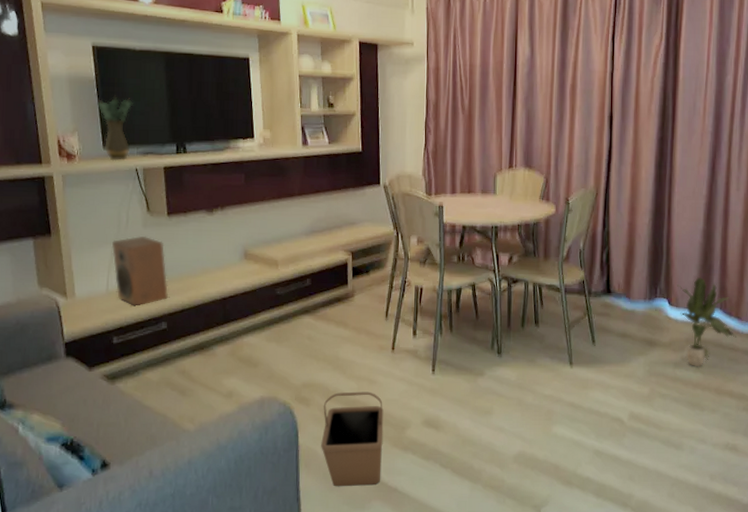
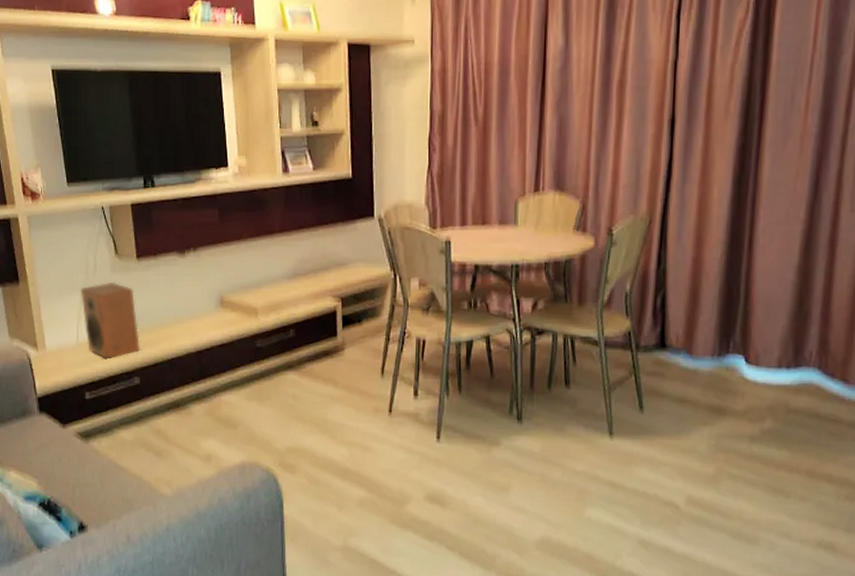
vase: present [96,95,133,161] -> none [58,124,96,199]
basket: present [321,391,384,487] -> none [308,459,380,565]
potted plant: present [676,277,736,366] -> none [757,328,840,442]

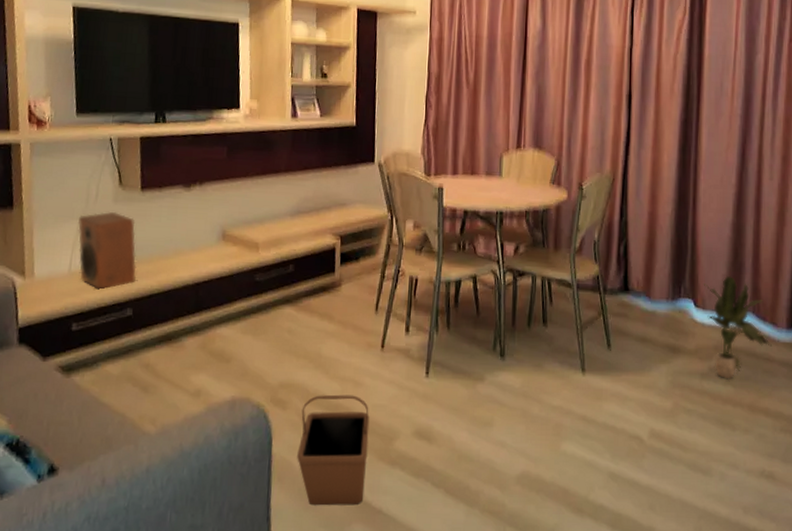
basket: none [308,459,380,565] -> present [297,394,370,506]
potted plant: none [757,328,840,442] -> present [703,276,772,378]

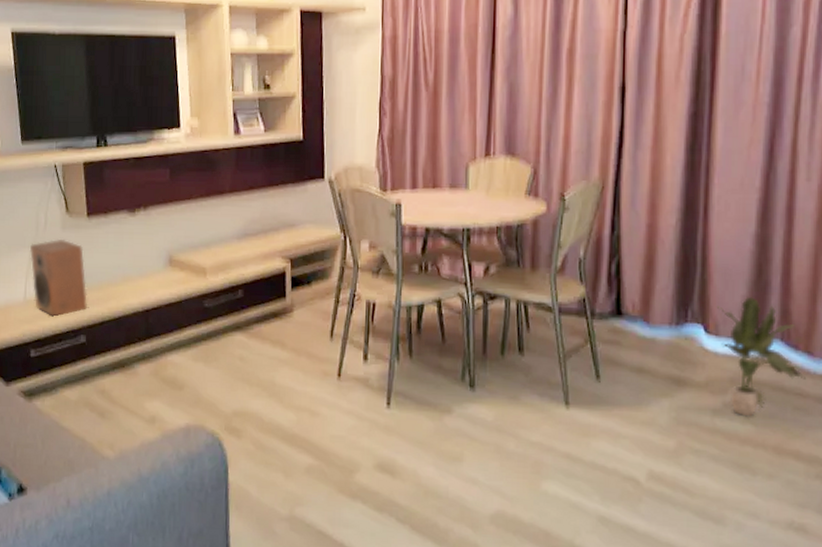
basket: present [297,394,370,506] -> none [254,424,328,537]

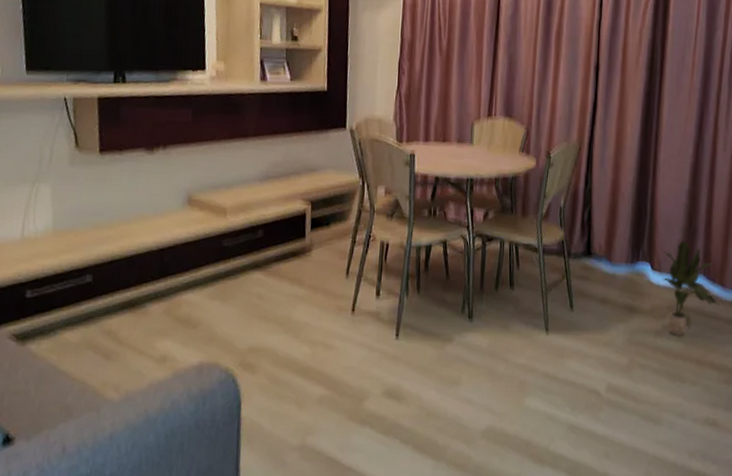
speaker: present [29,238,88,317] -> none [30,174,97,256]

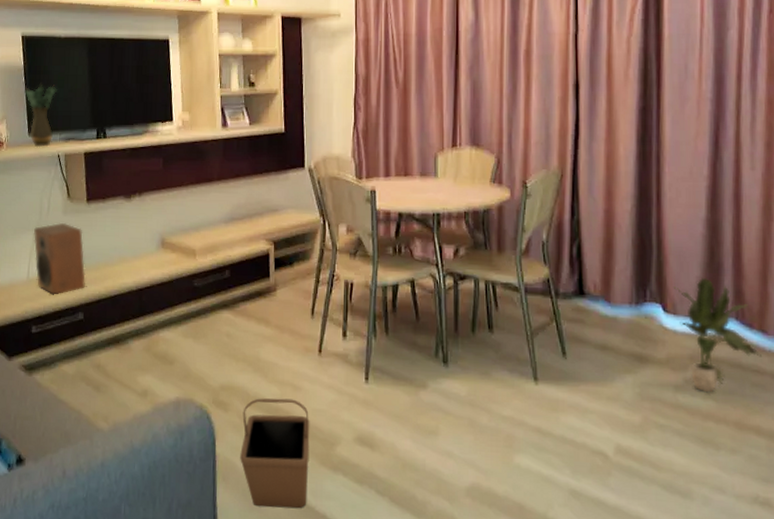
vase: none [21,13,65,88] -> present [24,82,57,148]
speaker: none [30,174,97,256] -> present [33,222,86,295]
basket: none [266,357,340,466] -> present [240,398,310,508]

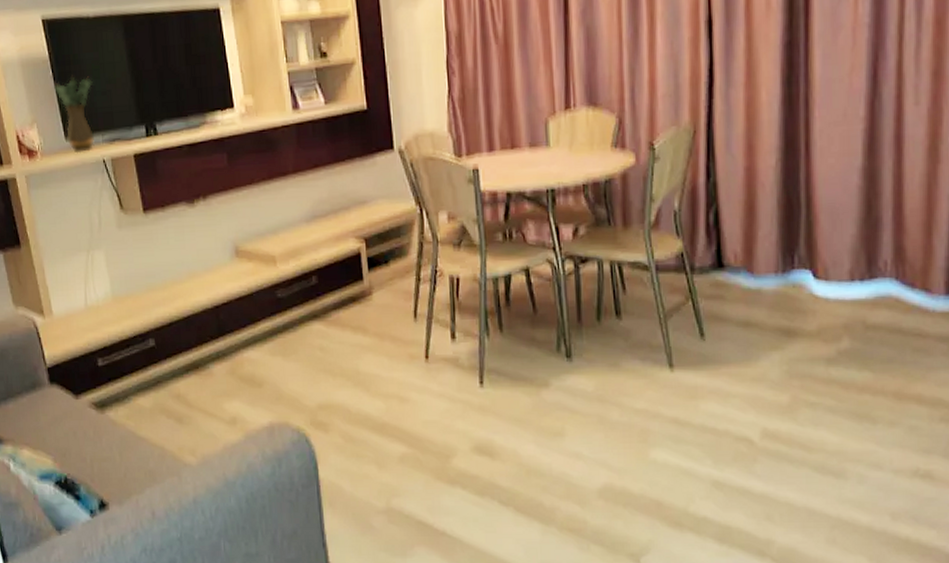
speaker: present [33,222,86,295] -> none [85,238,154,322]
basket: present [240,398,310,508] -> none [345,412,424,530]
potted plant: present [673,278,761,392] -> none [824,236,924,362]

